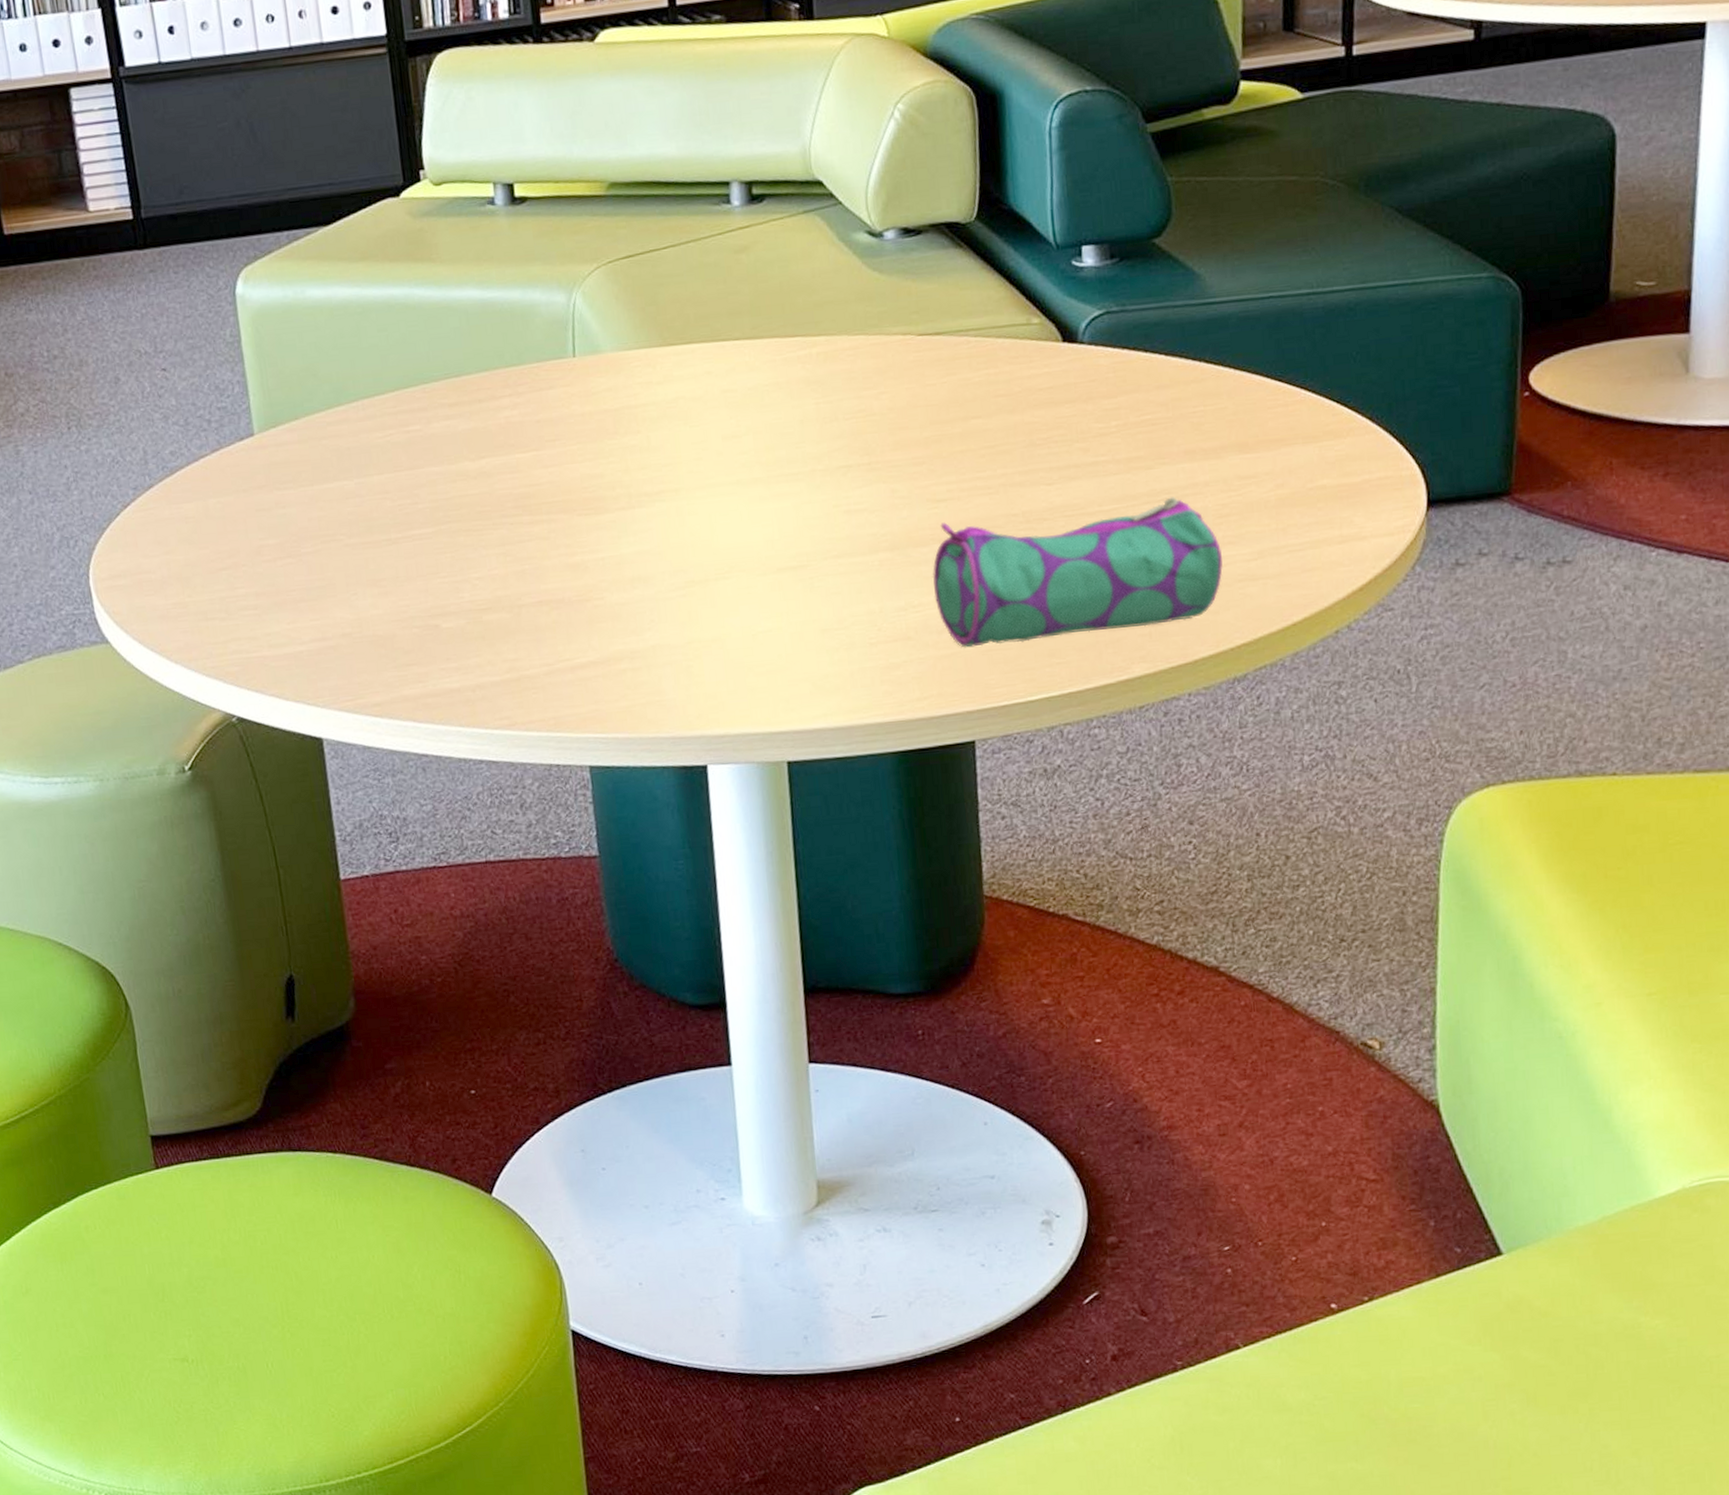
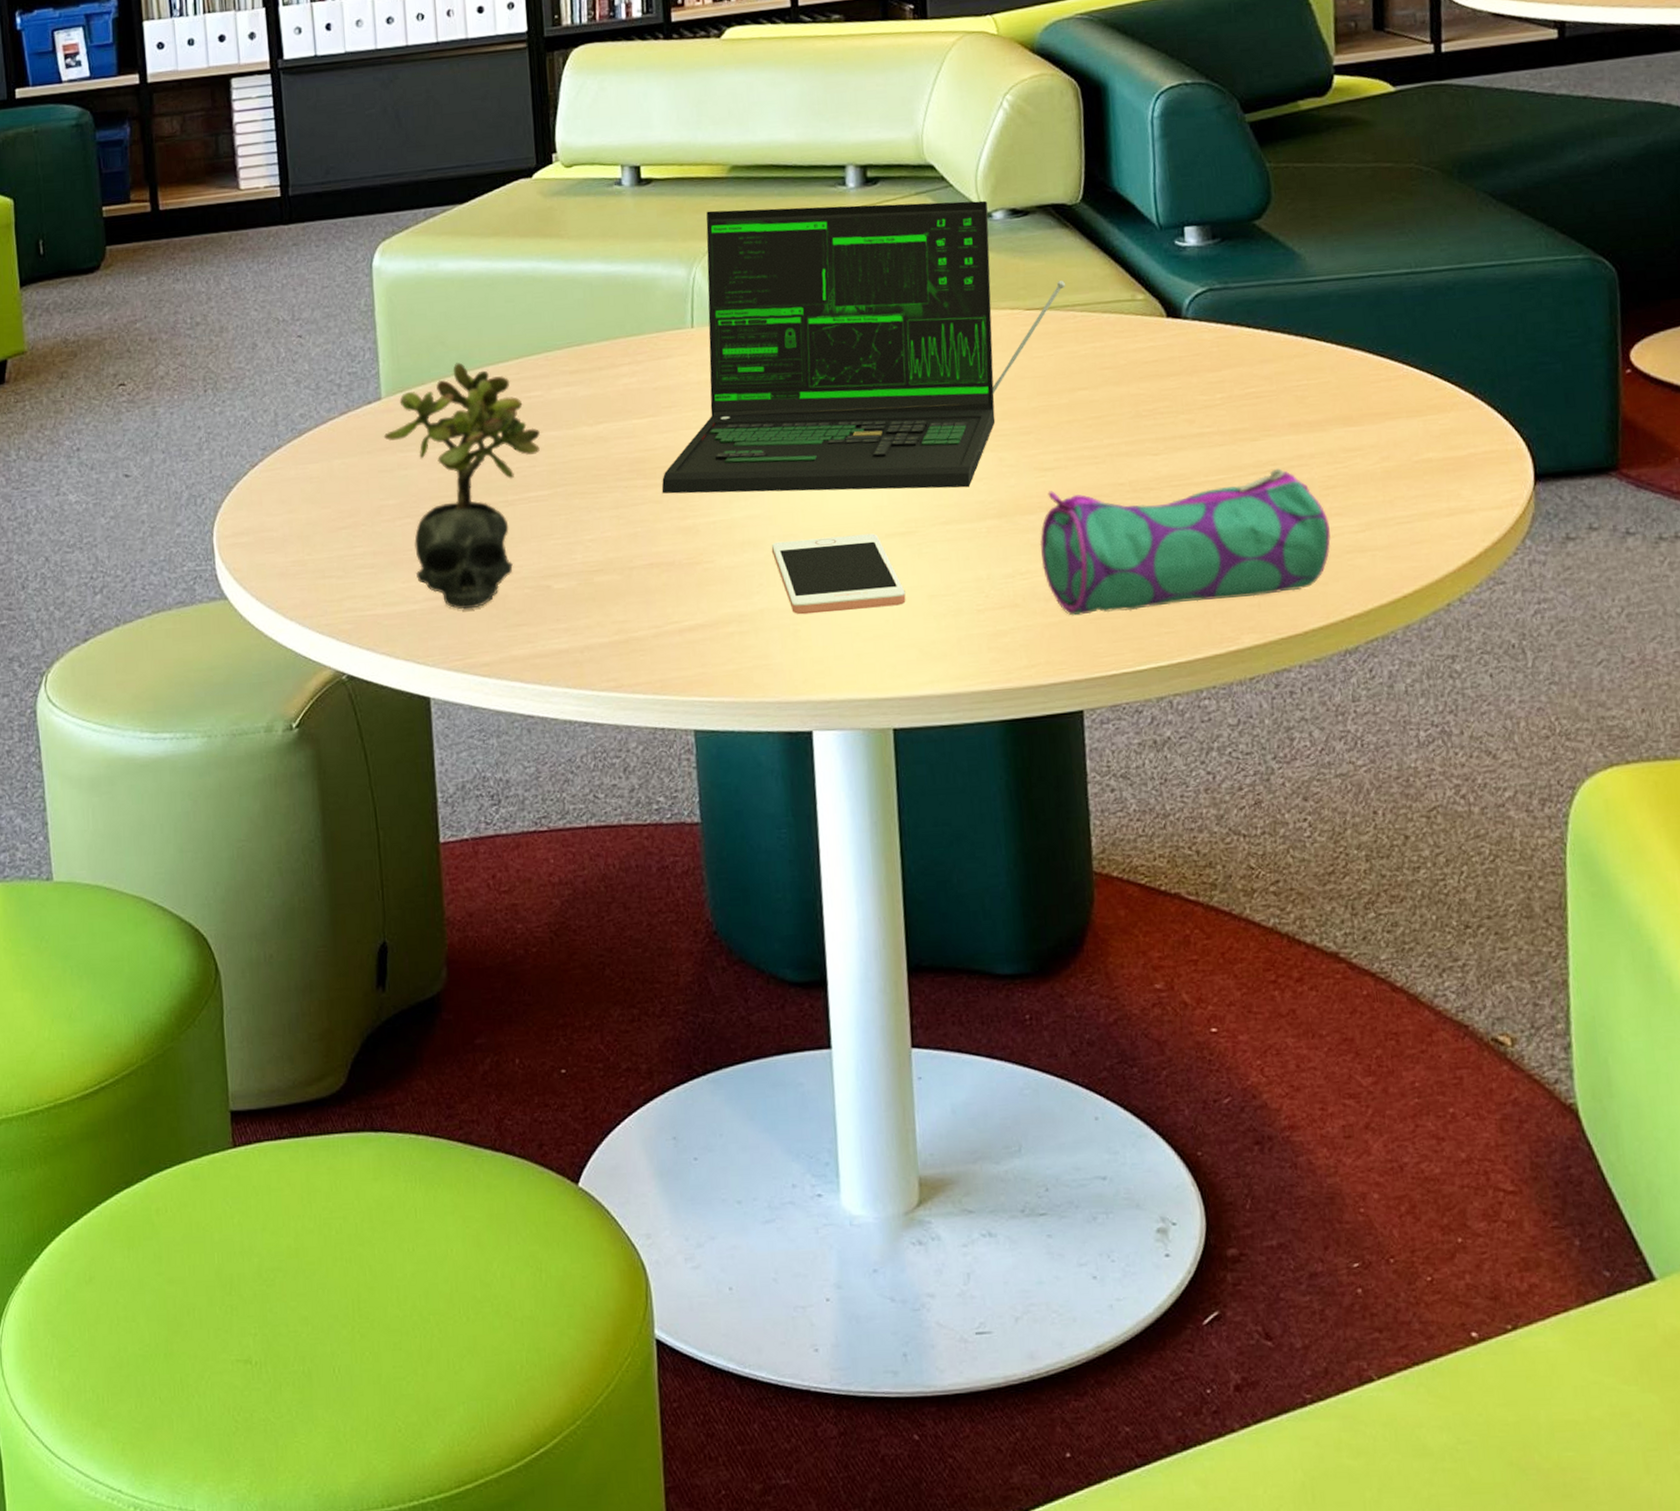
succulent plant: none [258,396,421,650] -> present [383,362,540,610]
laptop: none [548,219,959,530] -> present [661,200,1065,494]
cell phone: none [661,568,799,651] -> present [771,533,906,615]

